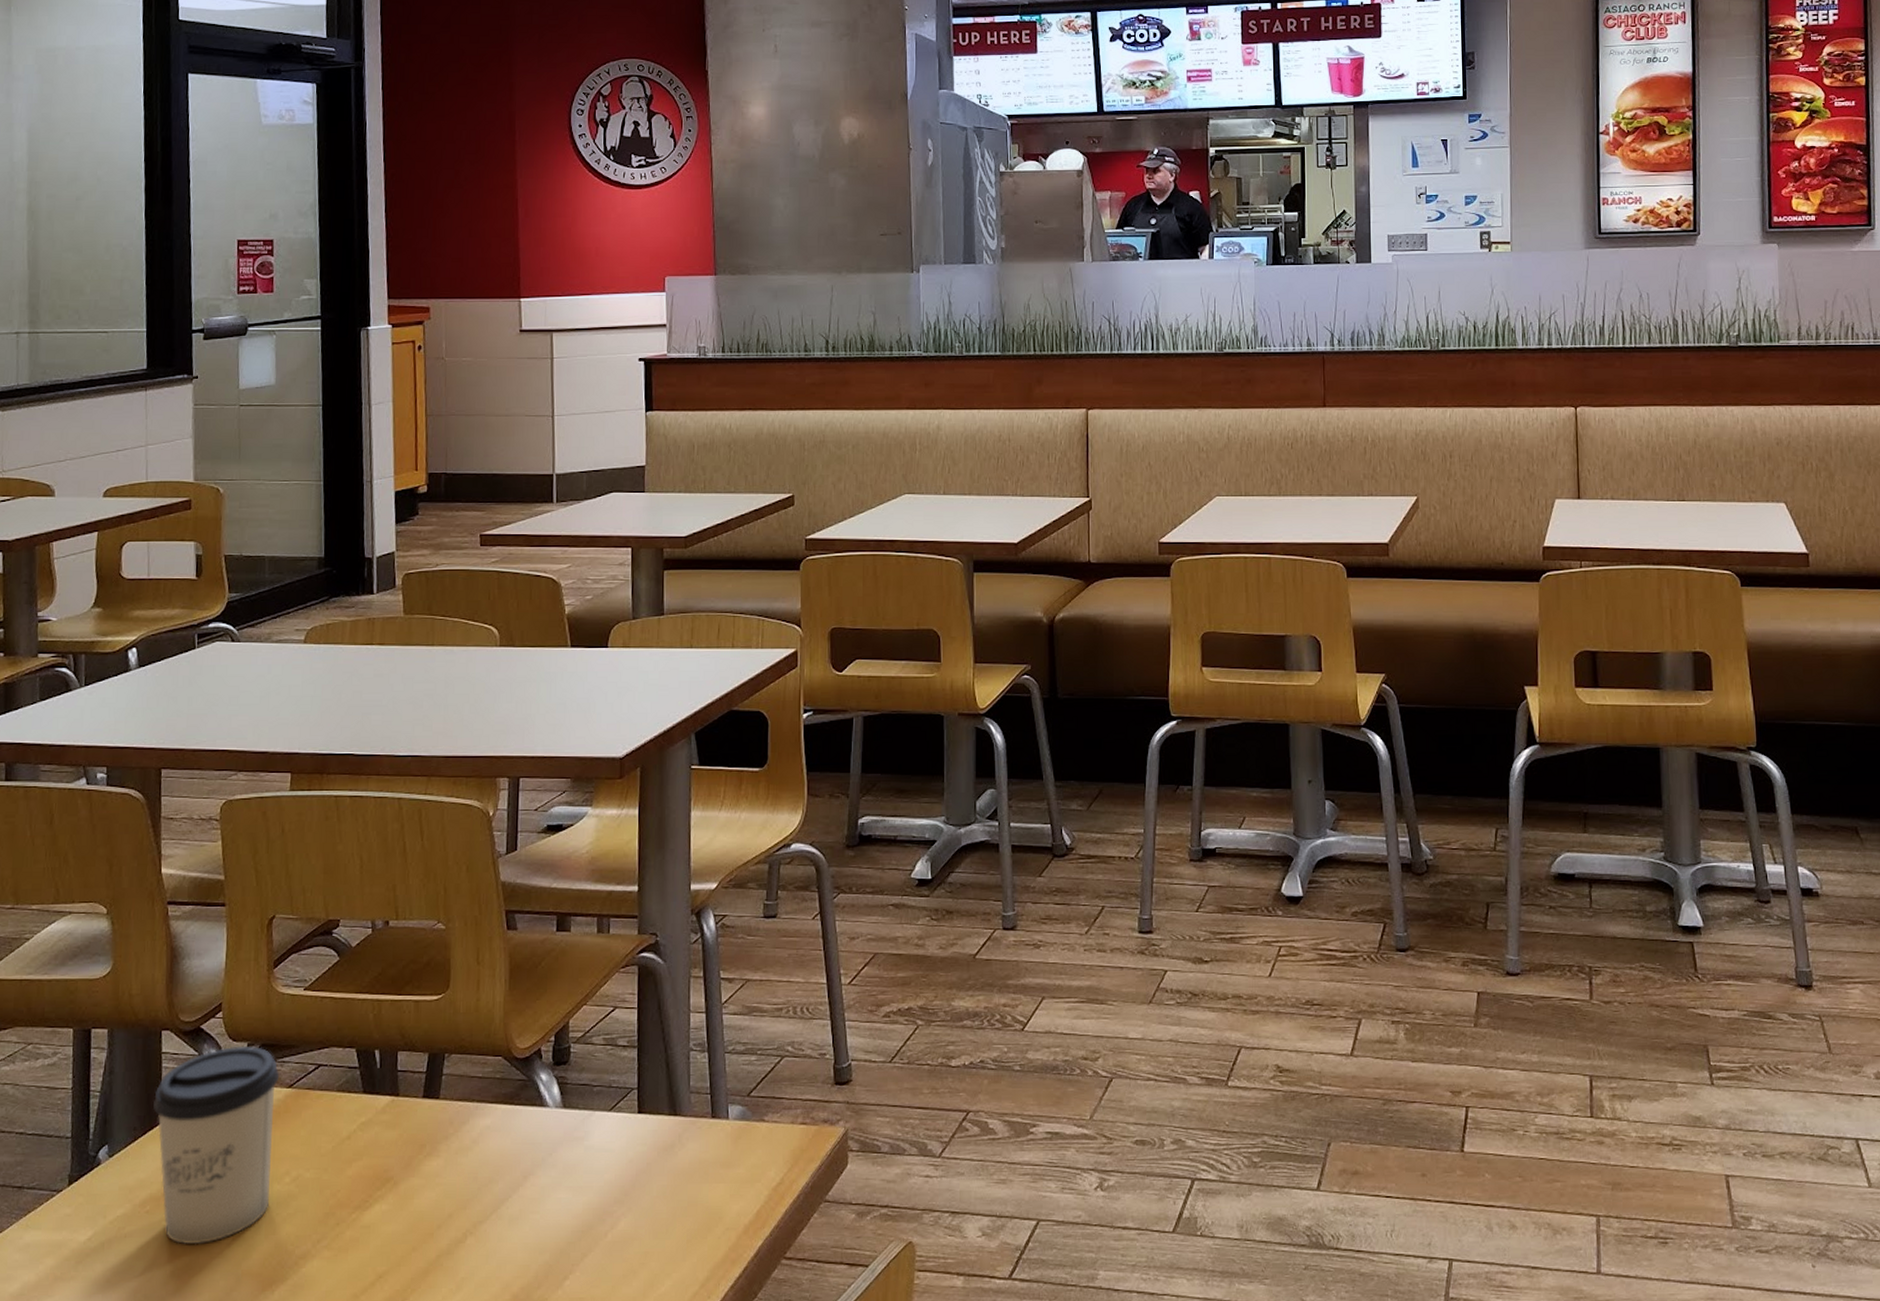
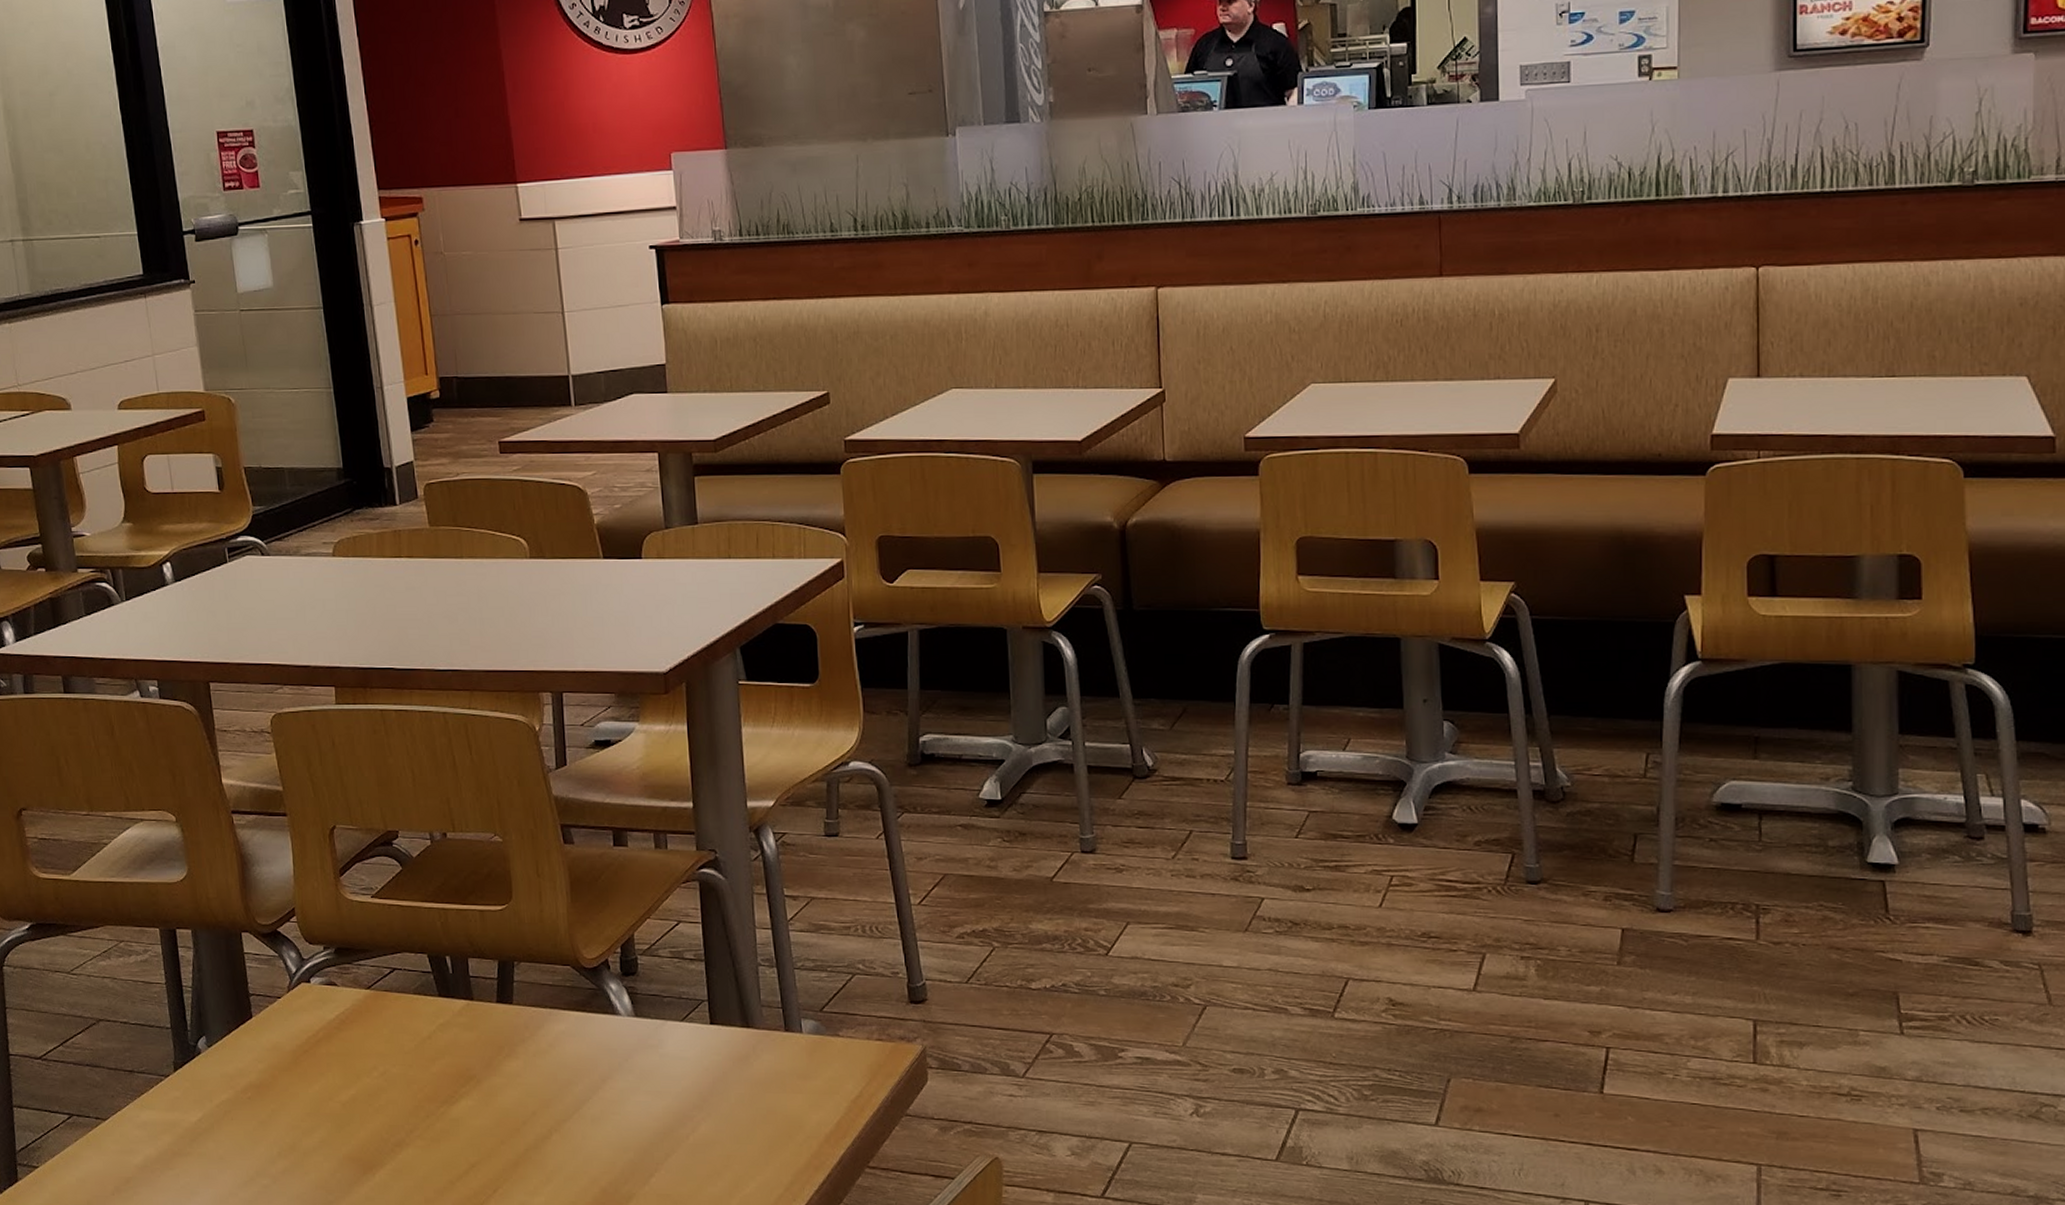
cup: present [153,1046,280,1245] -> none [242,948,361,1130]

